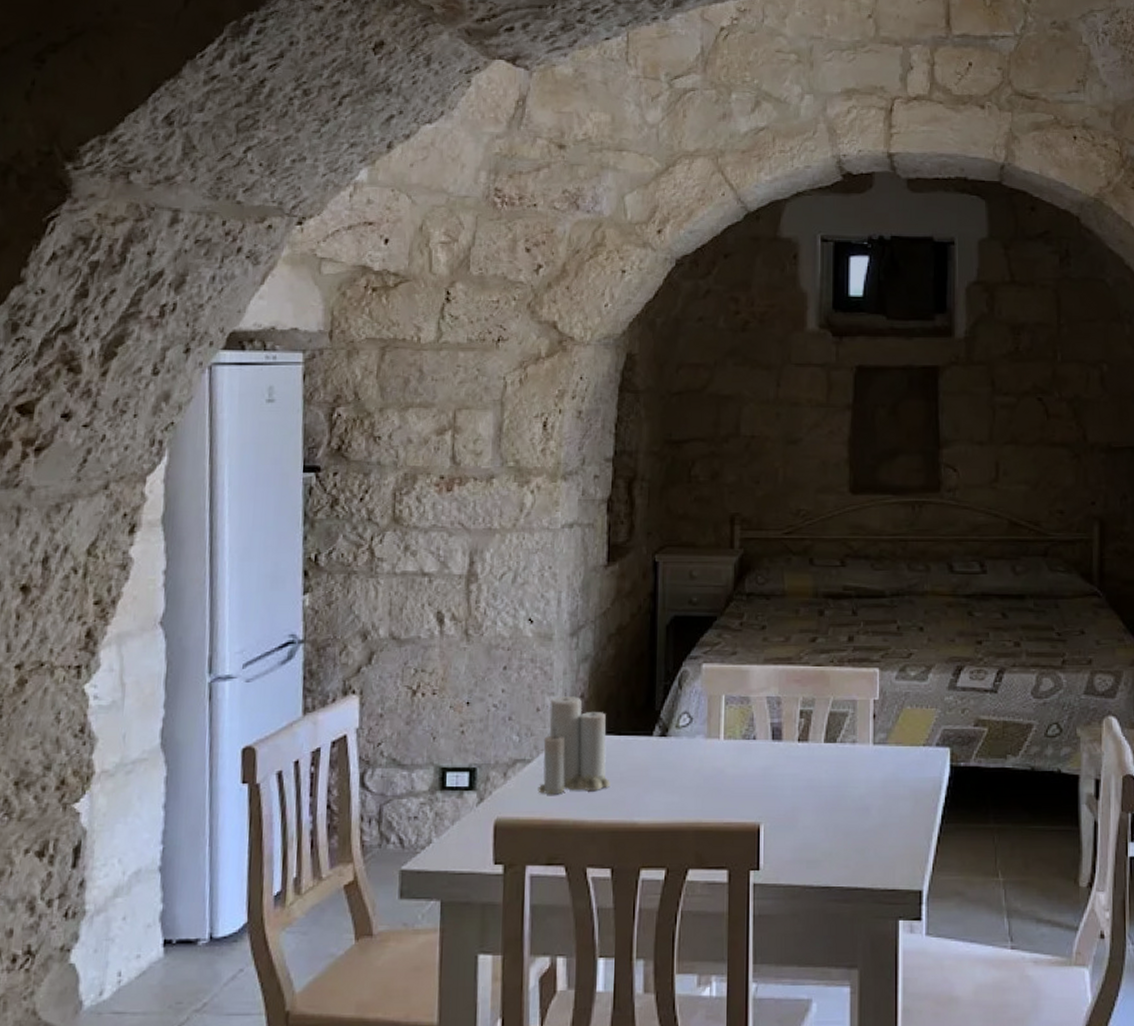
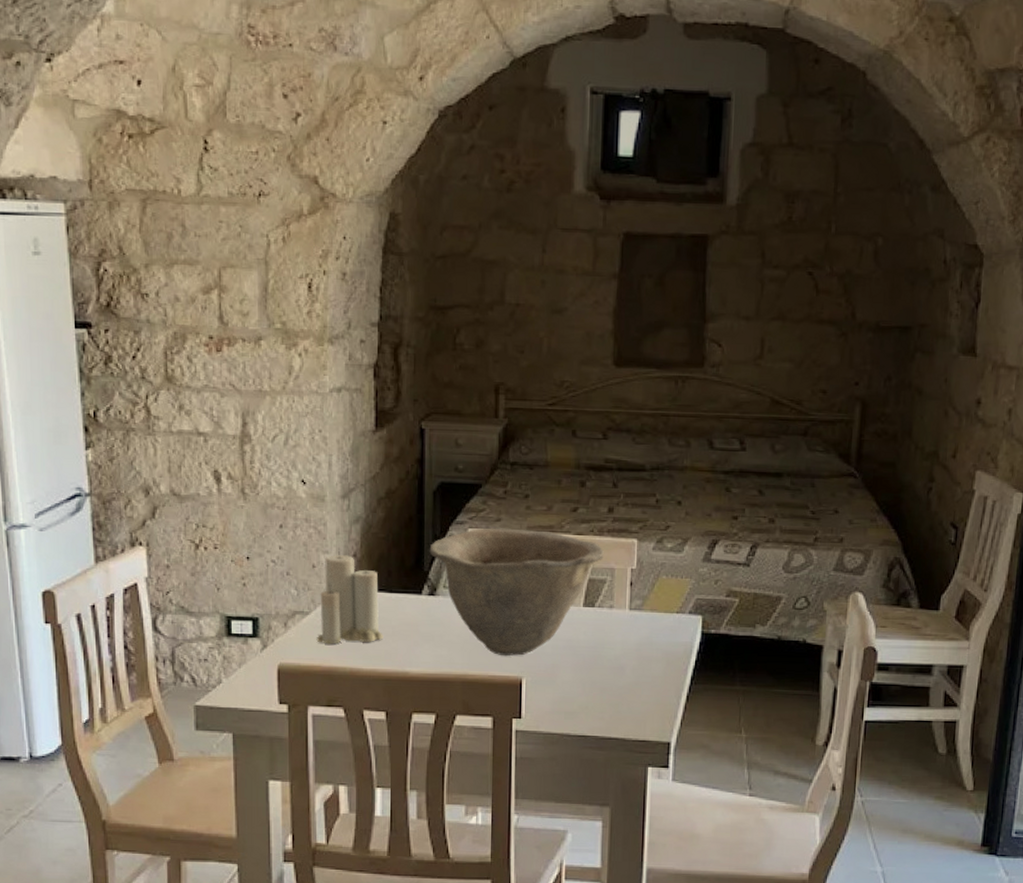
bowl: none [661,662,846,801] -> present [429,528,605,657]

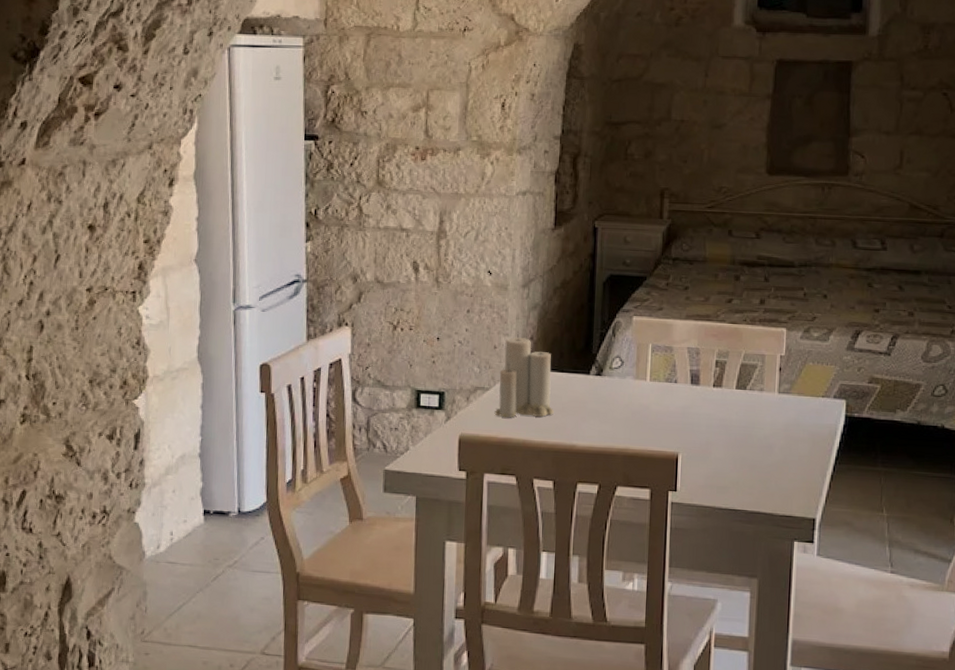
bowl: present [429,528,605,657] -> none [598,316,756,433]

